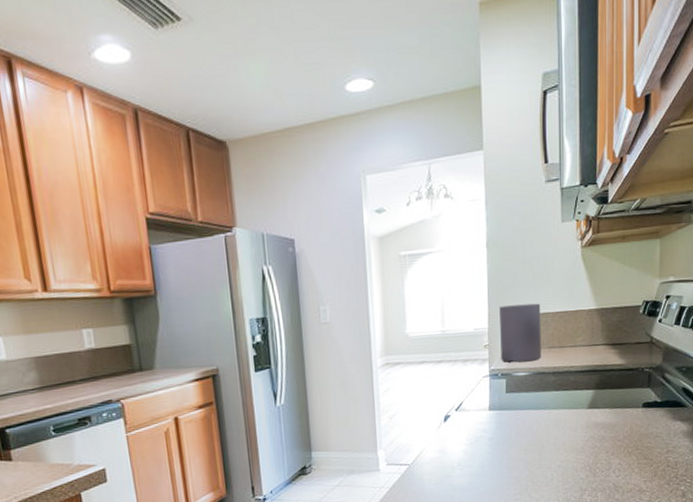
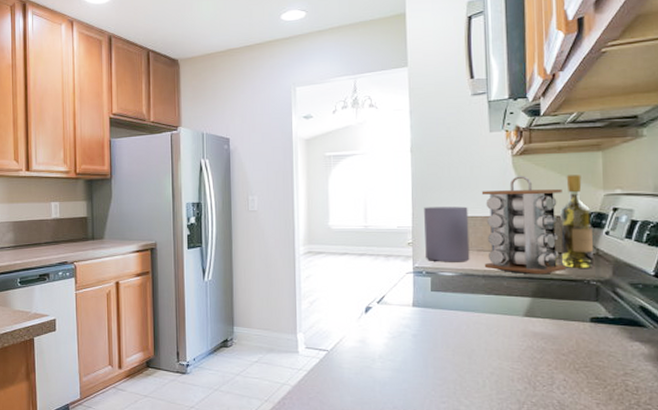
spice rack: none [553,268,624,367] -> present [481,176,566,275]
bottle: none [621,264,648,358] -> present [559,175,594,268]

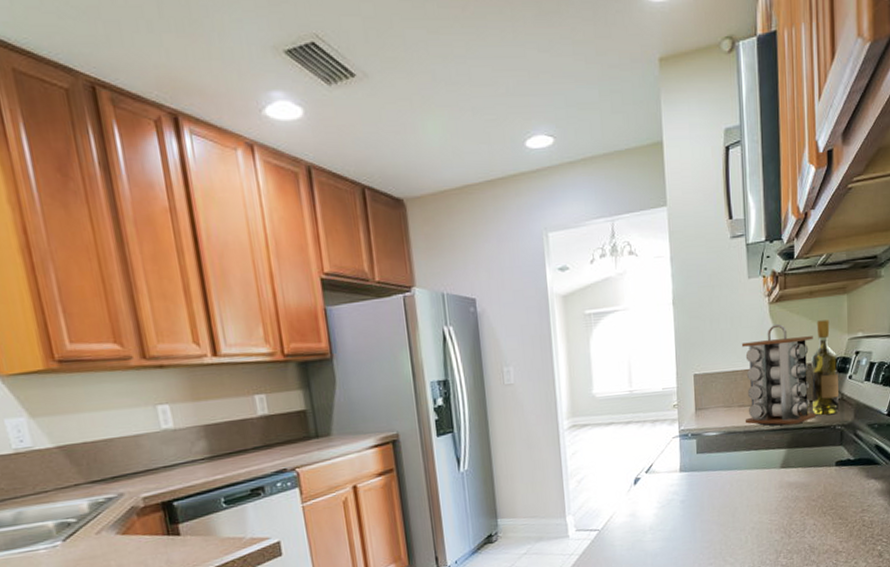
canister: present [424,206,470,262] -> none [688,361,732,423]

